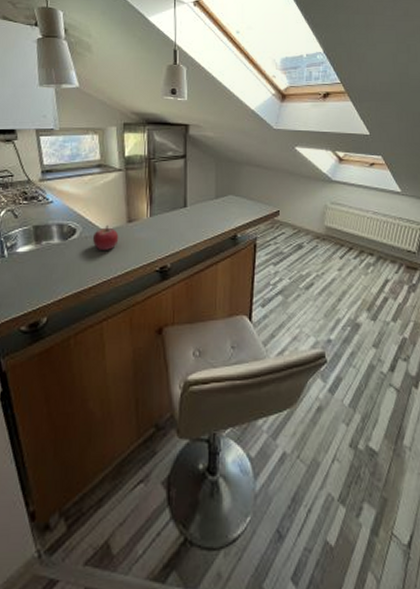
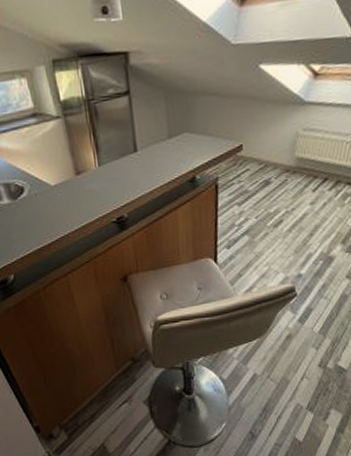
fruit: present [92,224,119,251] -> none [42,179,70,207]

